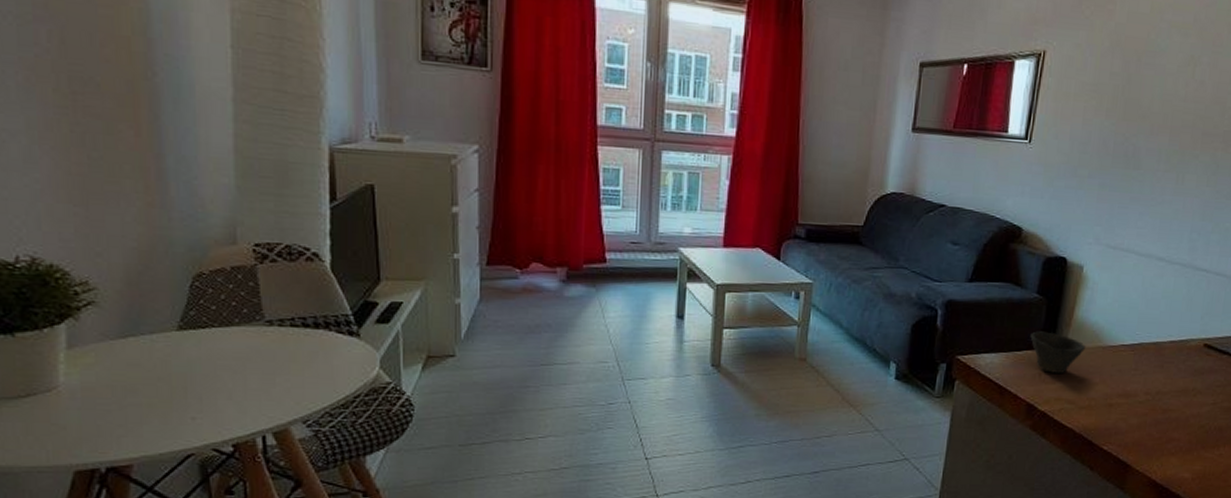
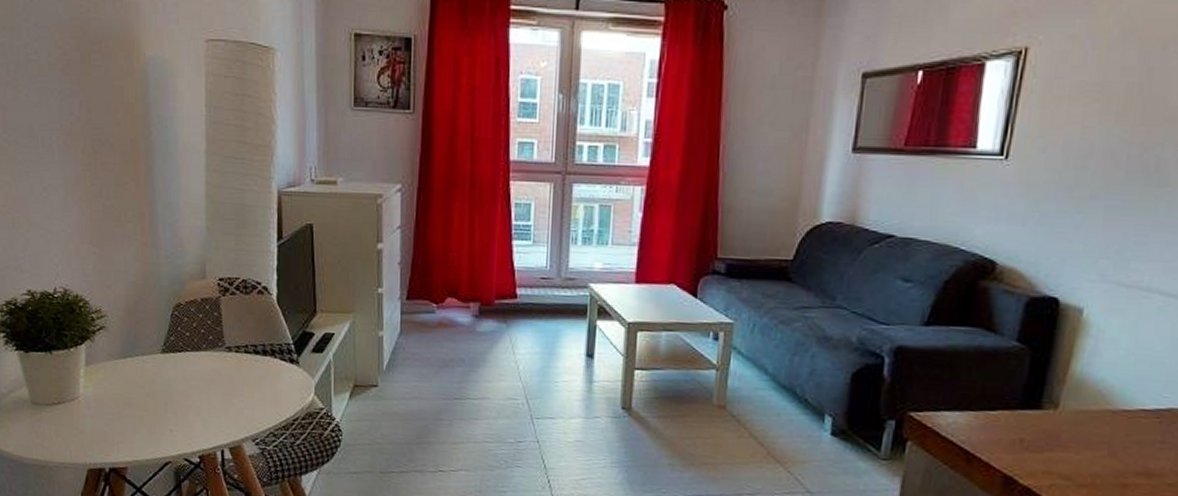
cup: present [1030,331,1086,373] -> none [1007,387,1088,441]

